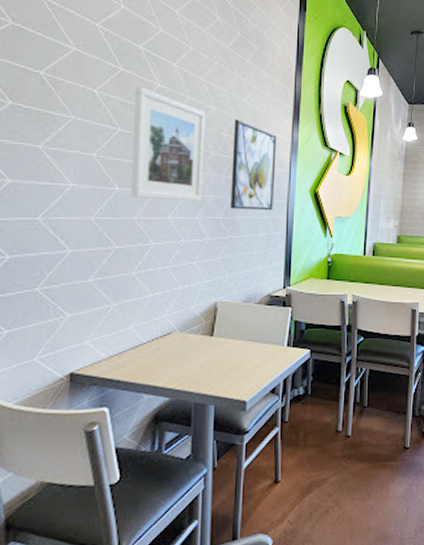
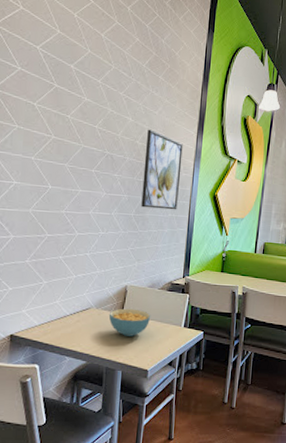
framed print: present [131,86,206,202] -> none [61,100,124,200]
cereal bowl: none [195,329,248,363] -> present [108,308,151,336]

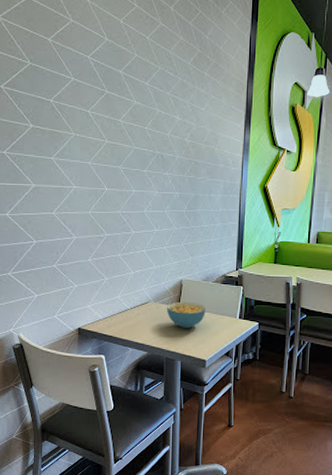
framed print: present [141,129,183,210] -> none [192,126,231,204]

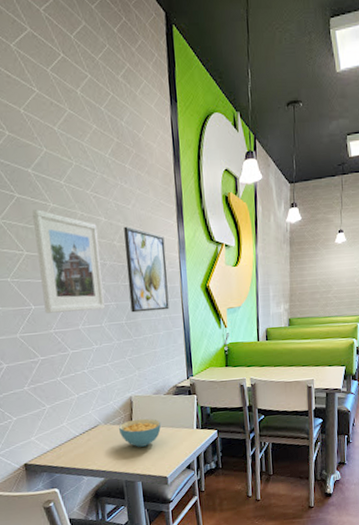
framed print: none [116,105,172,198] -> present [32,209,105,313]
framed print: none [192,126,231,204] -> present [124,226,169,313]

